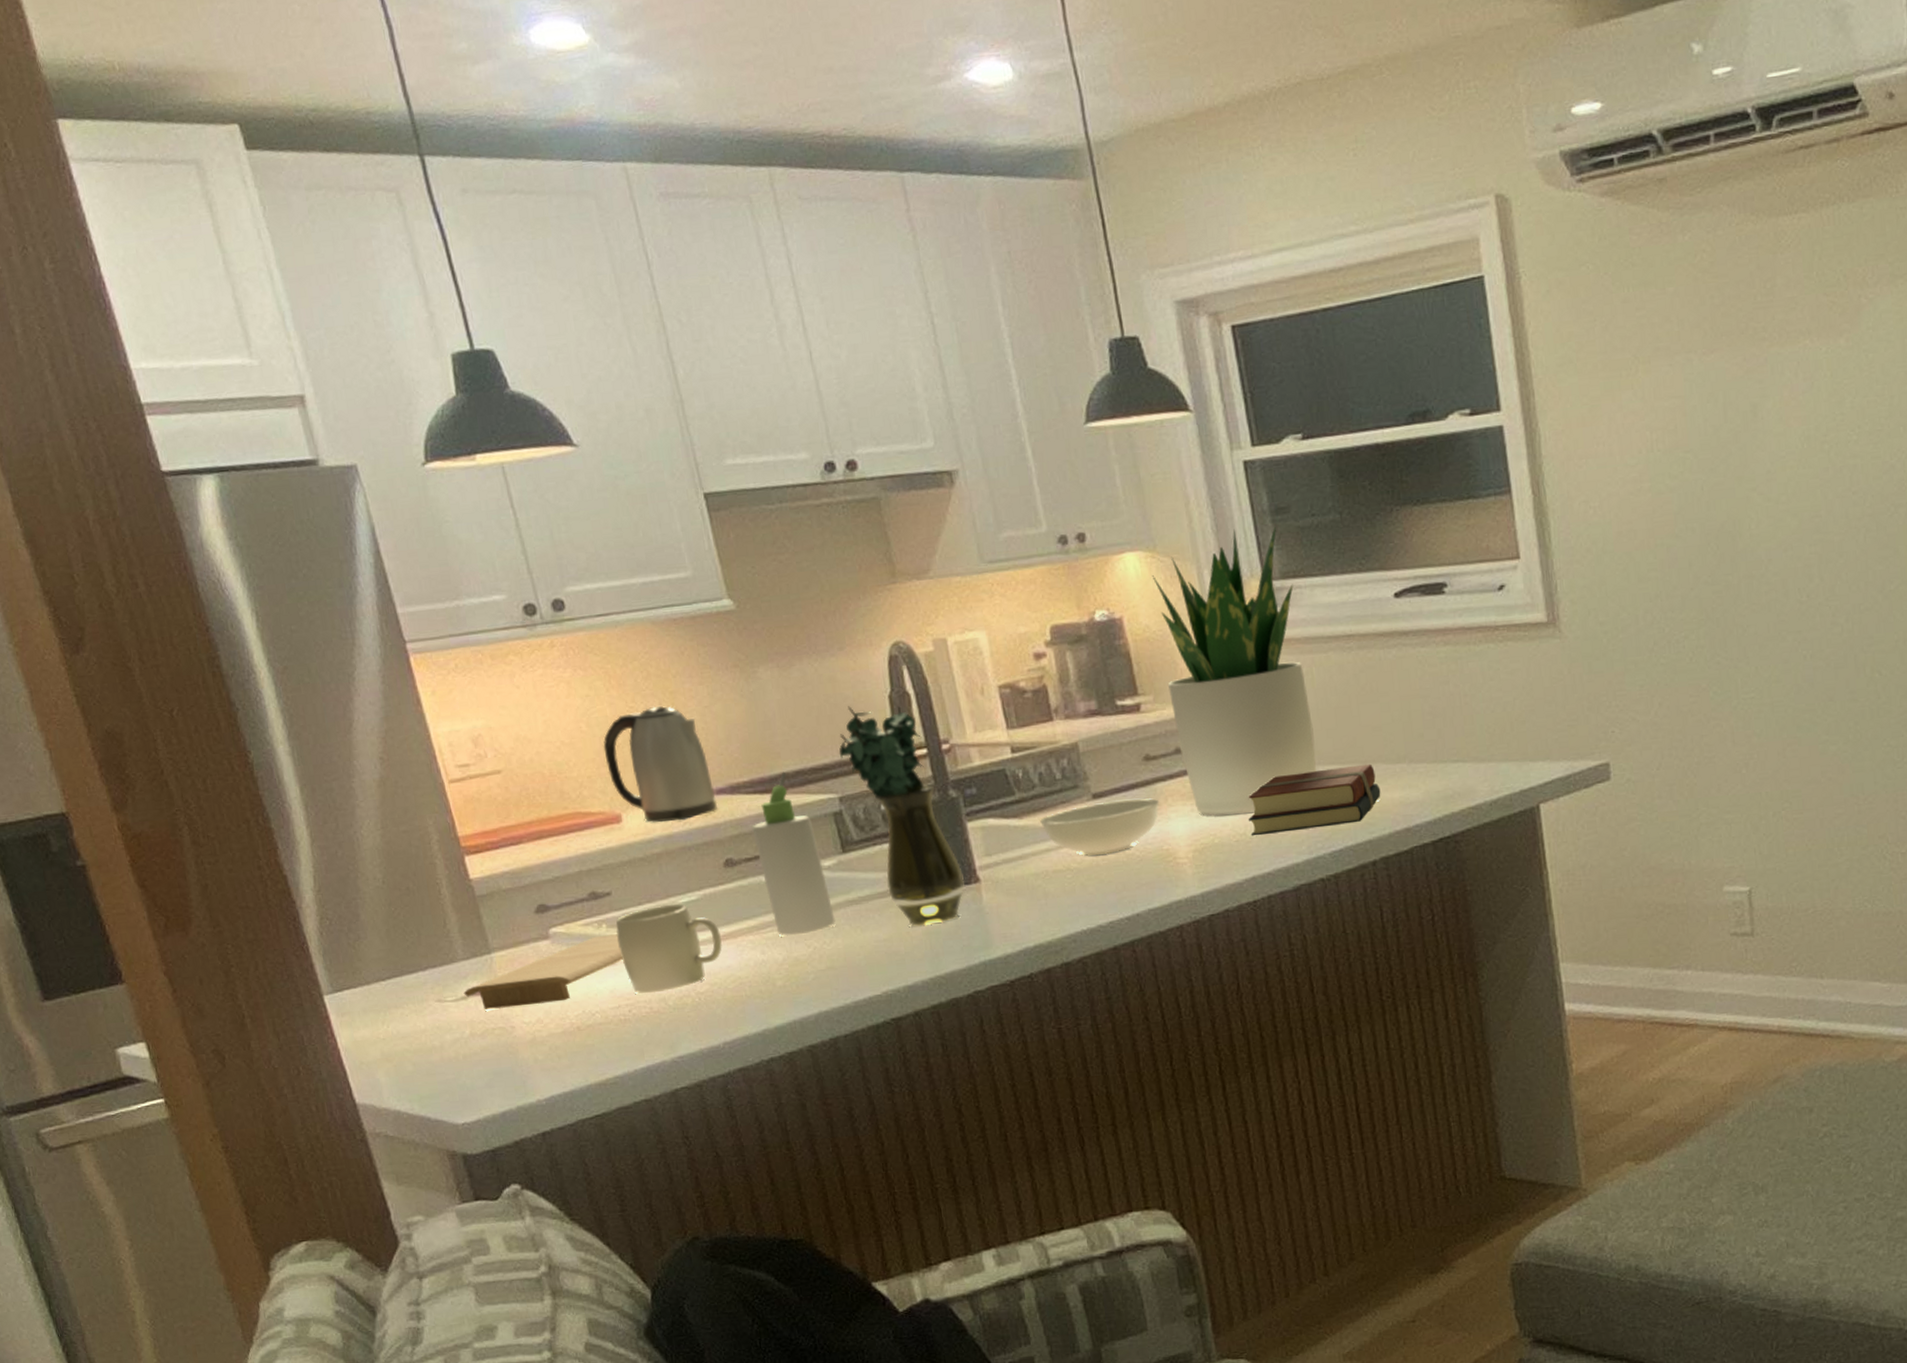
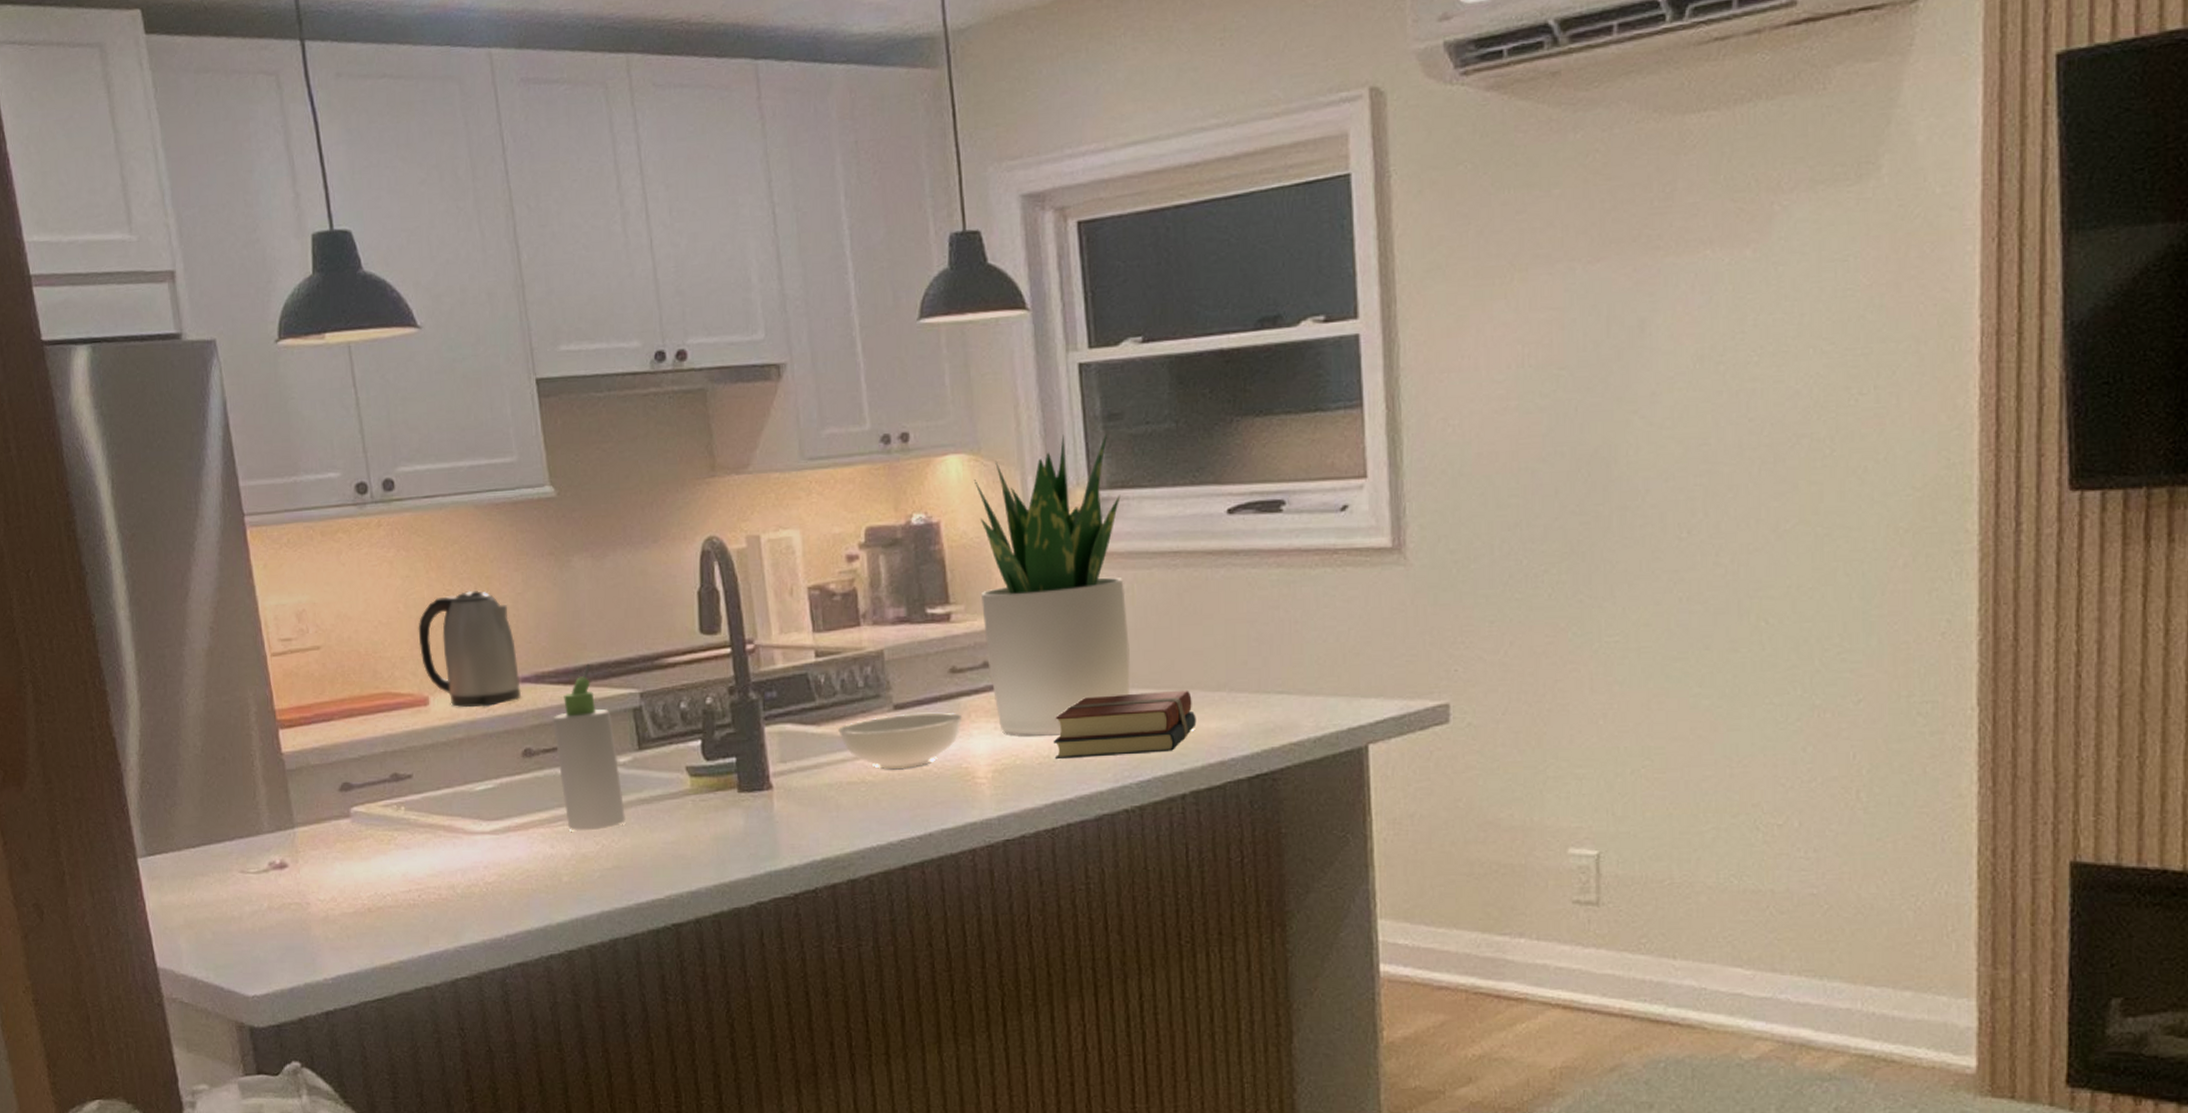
cutting board: present [463,934,623,1010] -> none [265,817,417,884]
mug: present [615,904,722,994] -> none [414,792,513,880]
vase: present [839,705,965,927] -> none [644,600,757,831]

